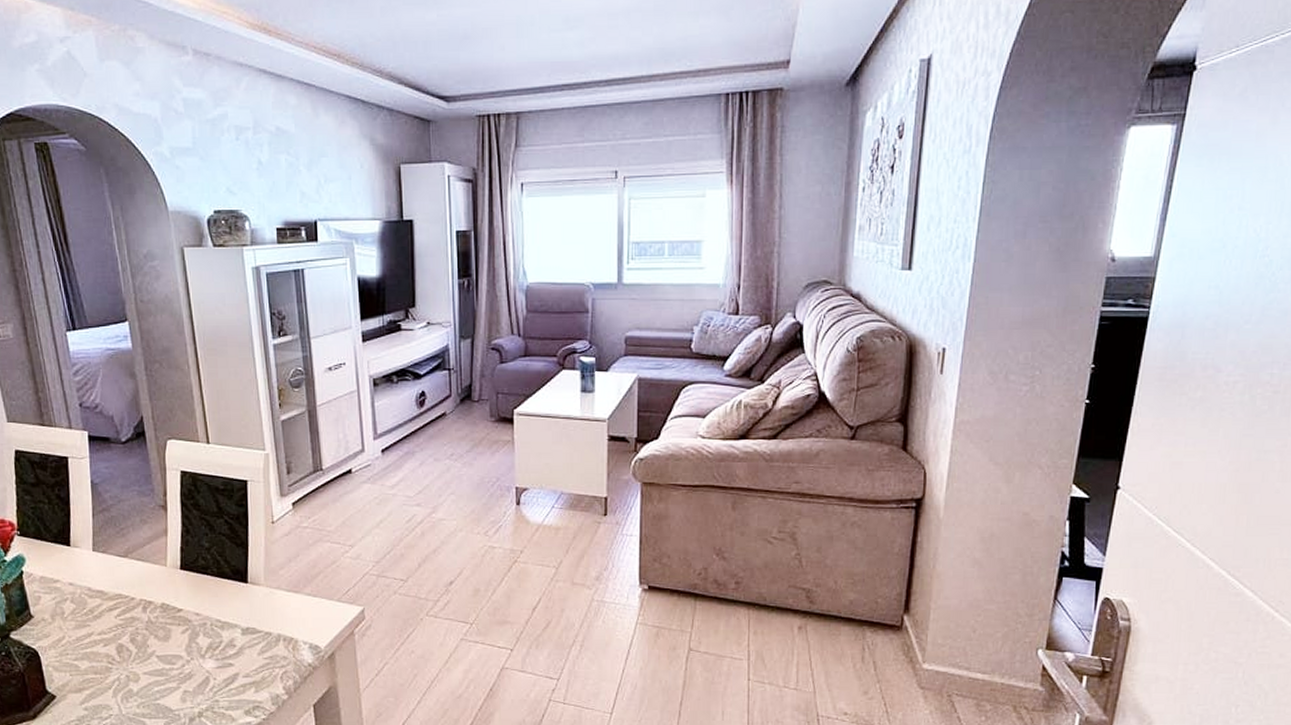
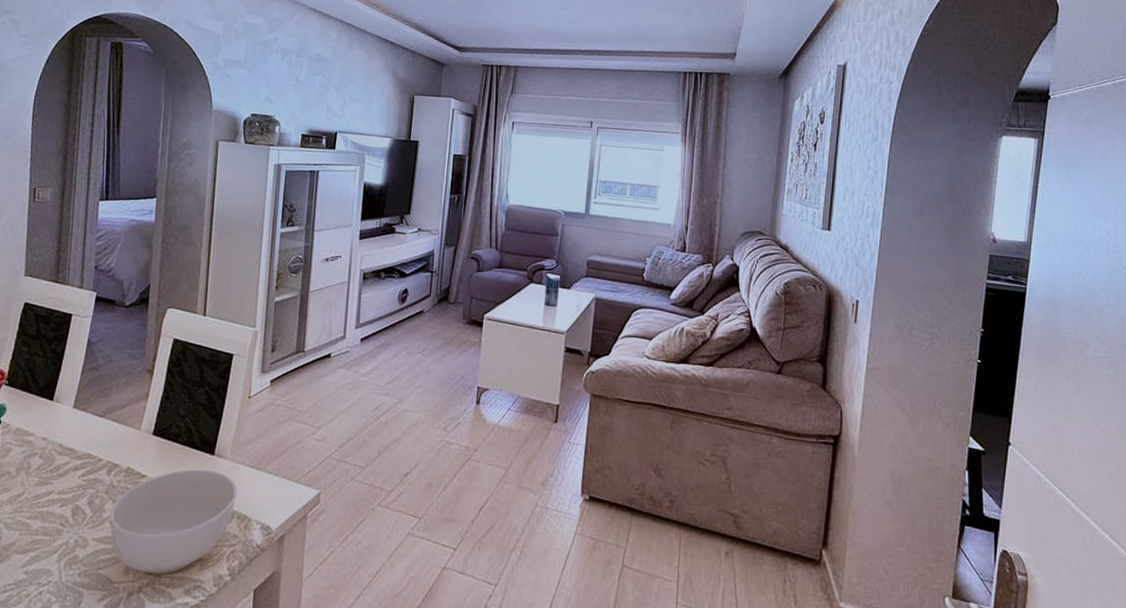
bowl: none [154,599,279,699] -> present [109,469,237,575]

